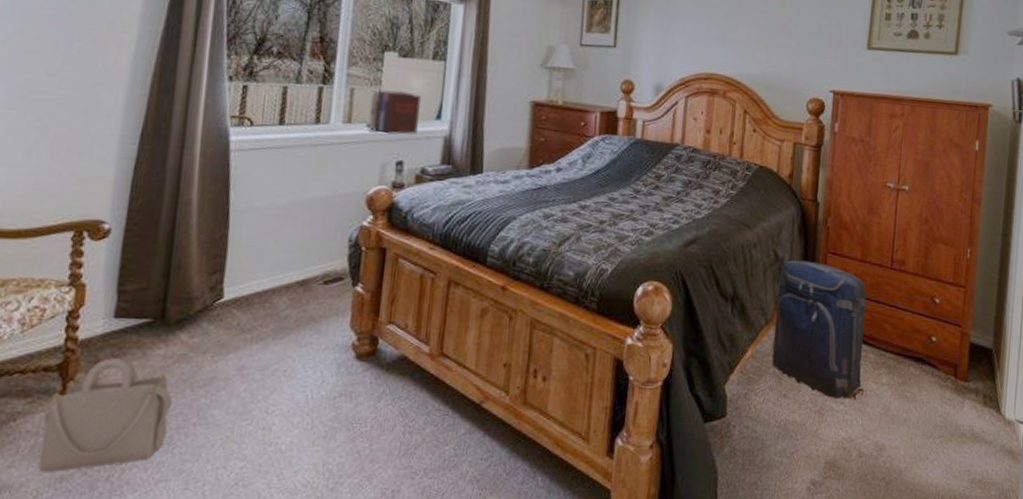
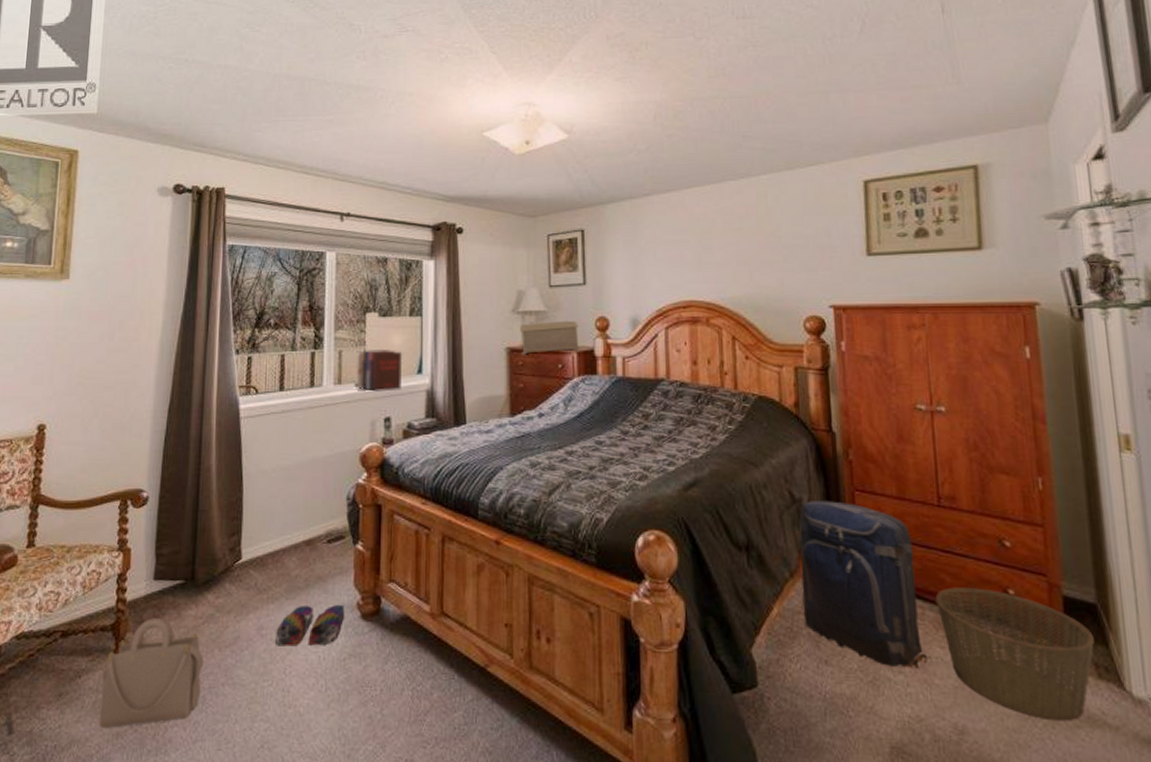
slippers: none [258,344,339,386] -> present [276,604,345,647]
decorative box: none [544,79,605,112] -> present [520,321,581,355]
basket: none [877,335,986,439] -> present [935,587,1094,722]

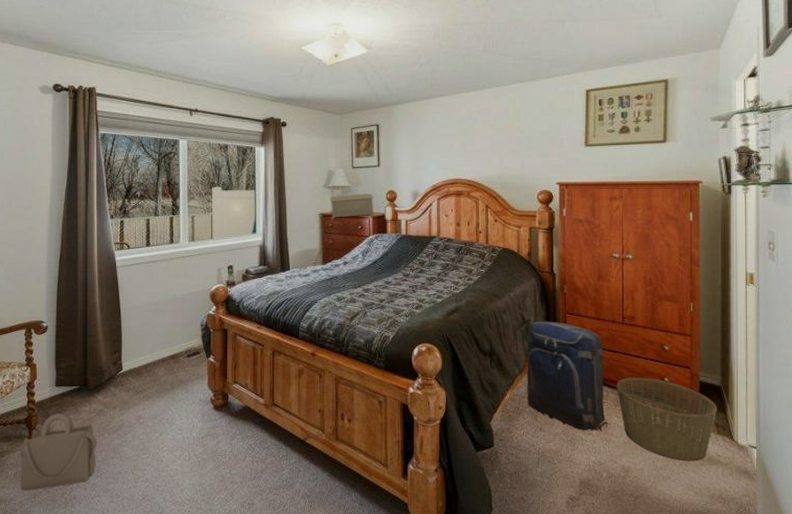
slippers: present [276,604,345,647] -> none [151,400,202,430]
books: present [354,348,403,392] -> none [204,214,241,247]

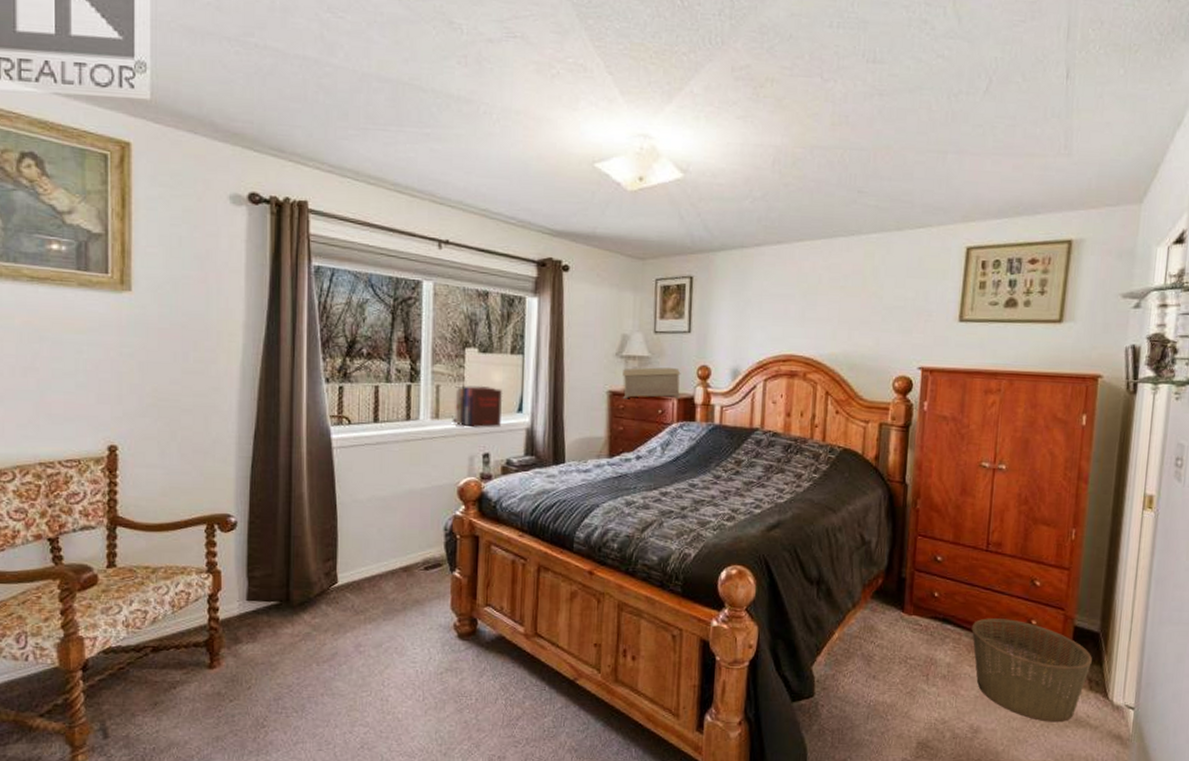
handbag: present [20,414,97,490] -> none [198,636,302,732]
books: none [204,214,241,247] -> present [452,385,503,428]
suitcase: present [527,321,610,431] -> none [860,543,960,682]

